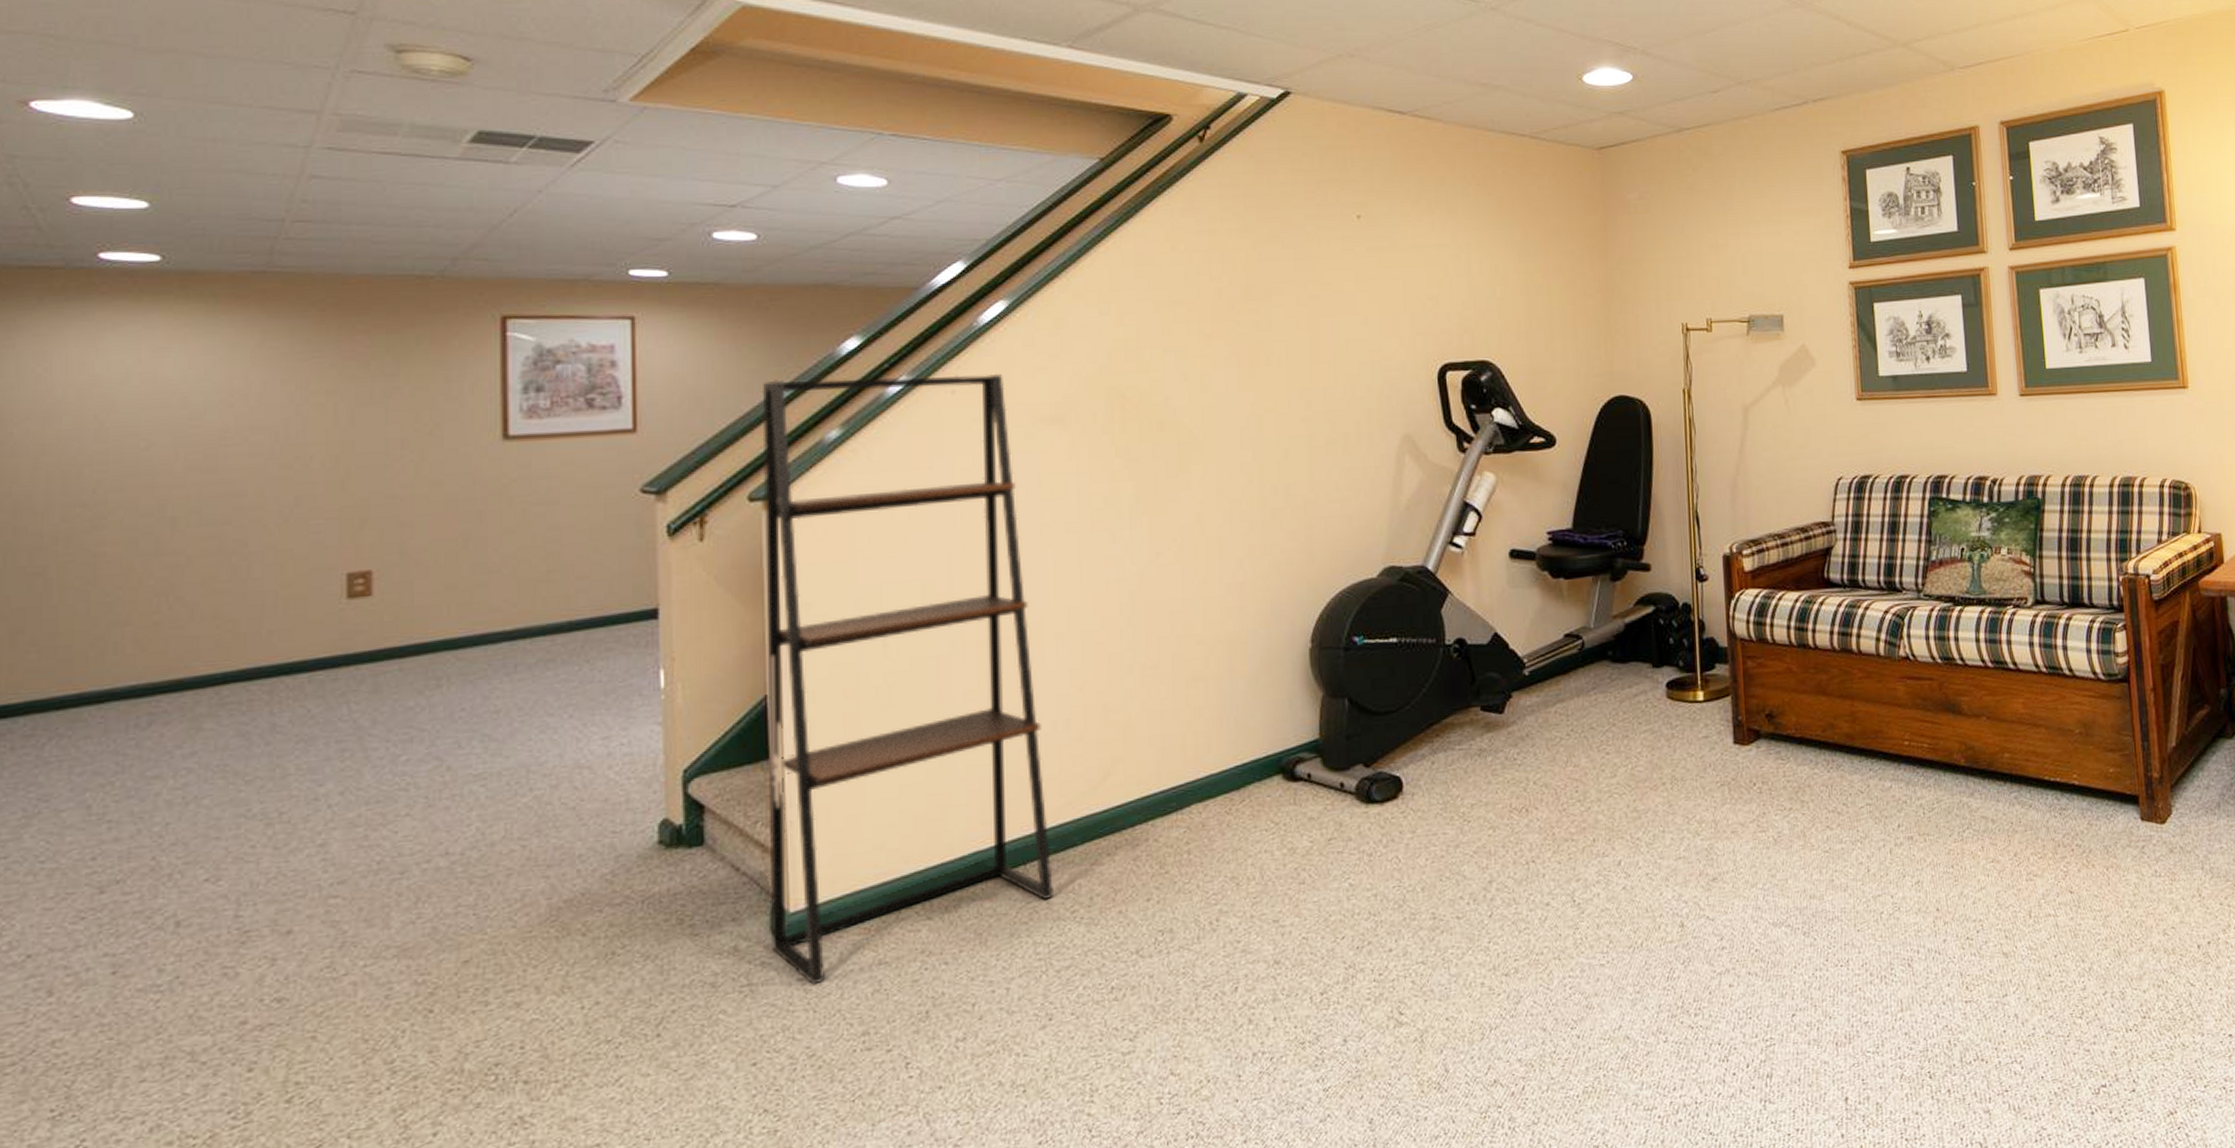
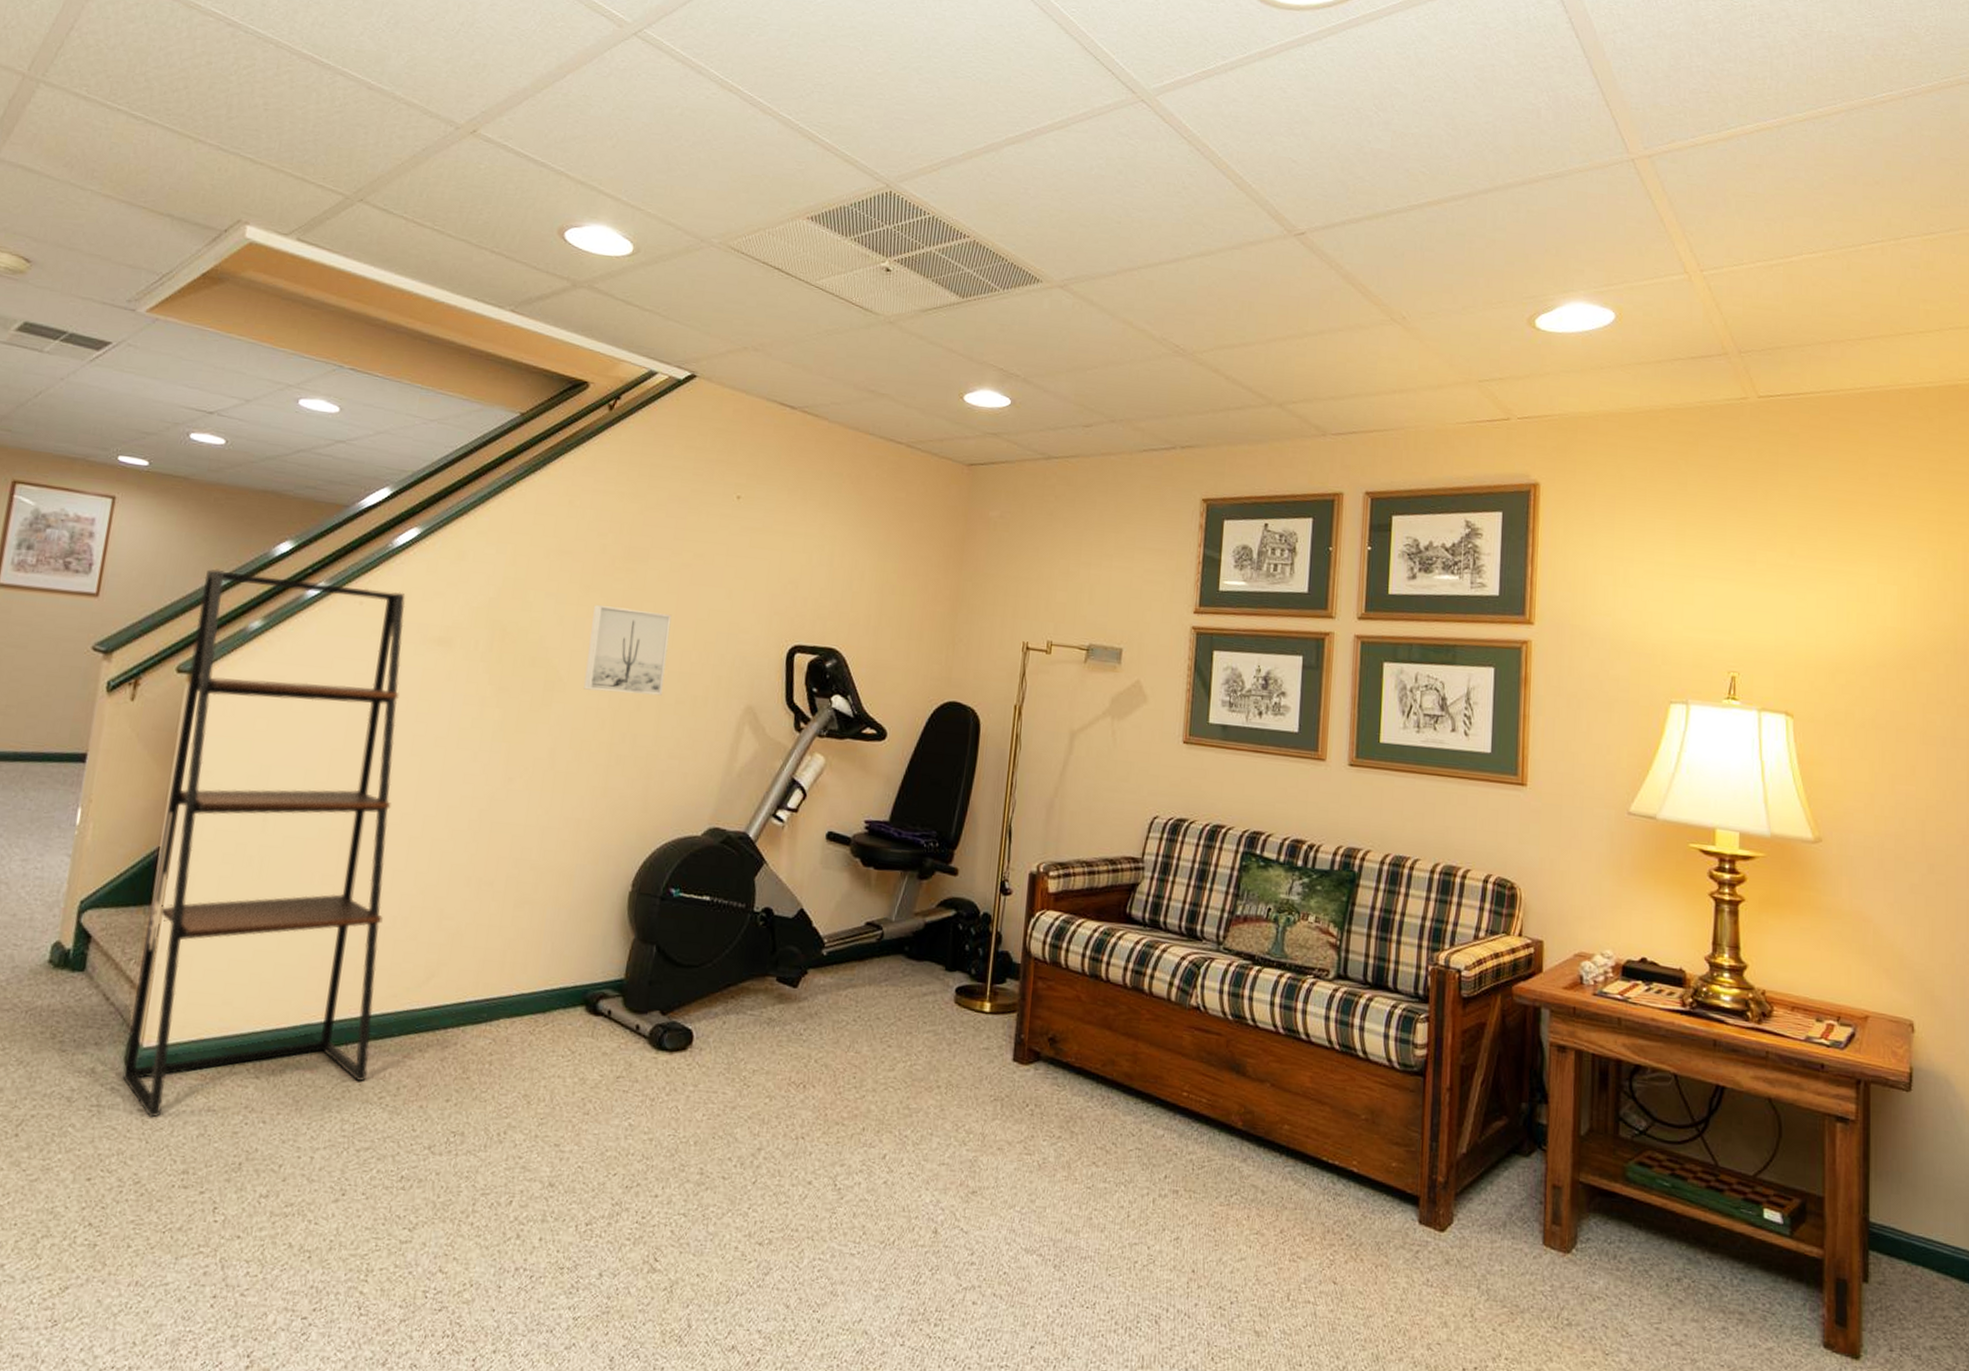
wall art: none [1220,351,1310,446] -> present [583,605,672,696]

